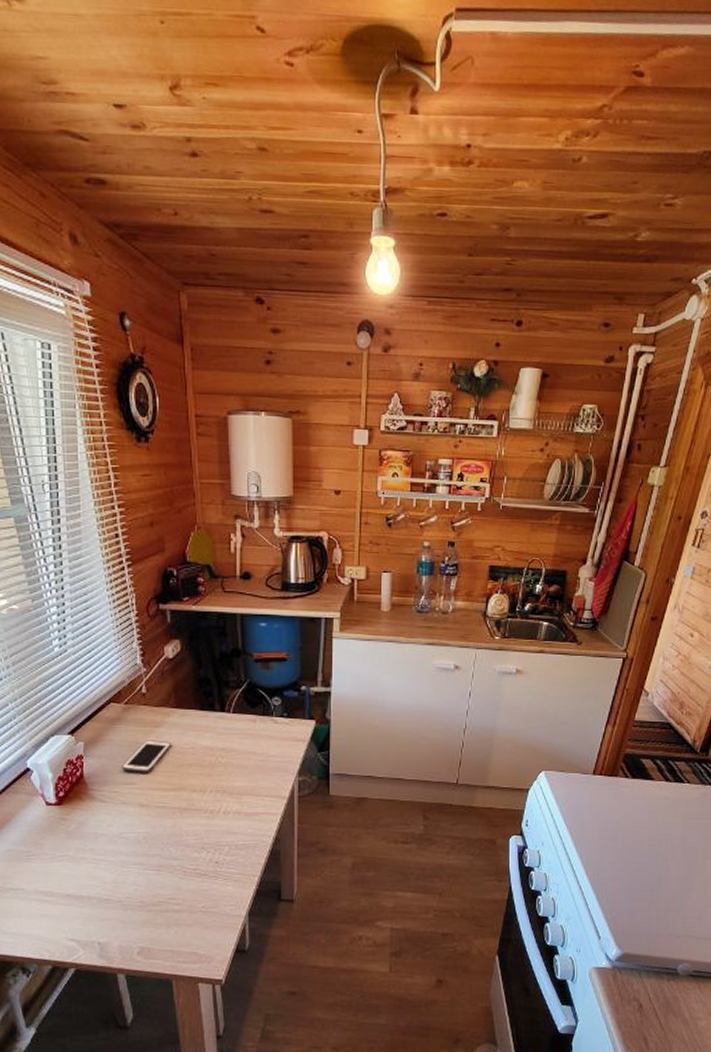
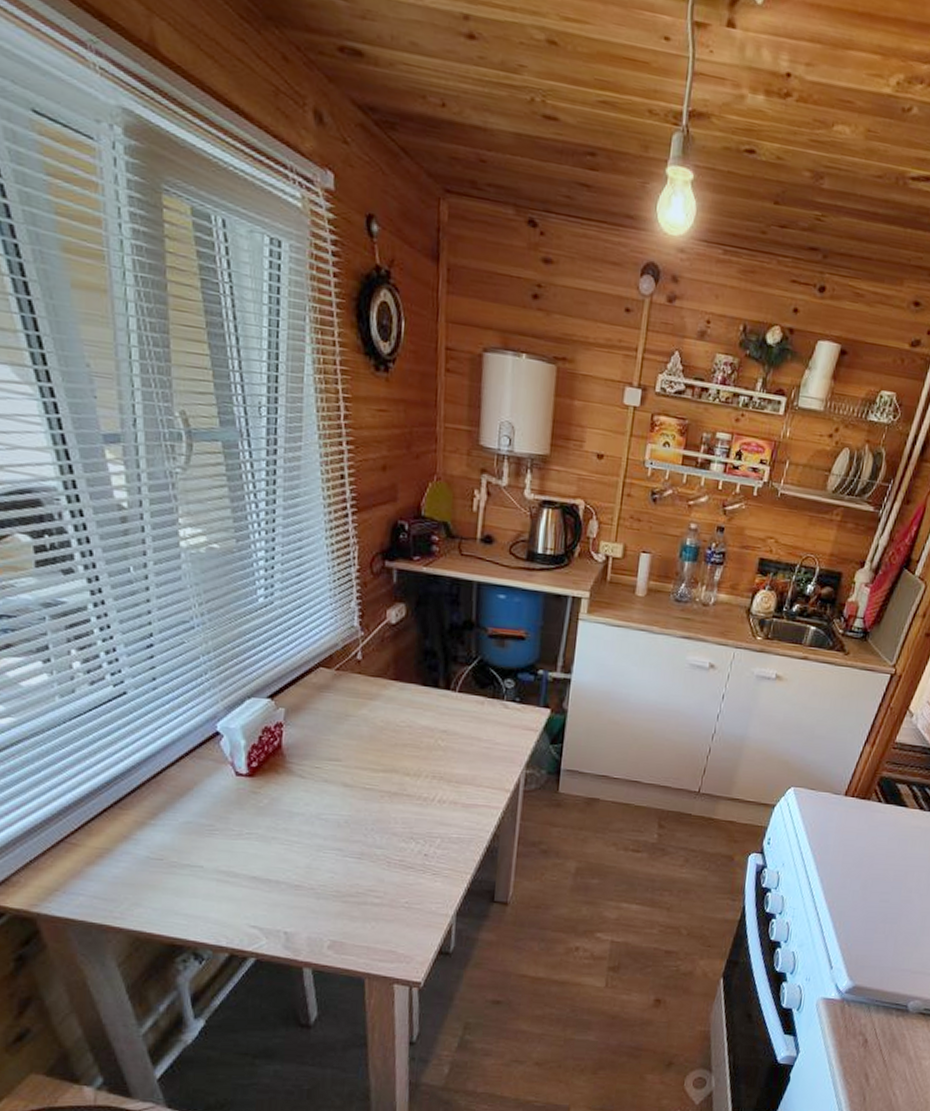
cell phone: present [122,740,171,773] -> none [327,713,385,750]

